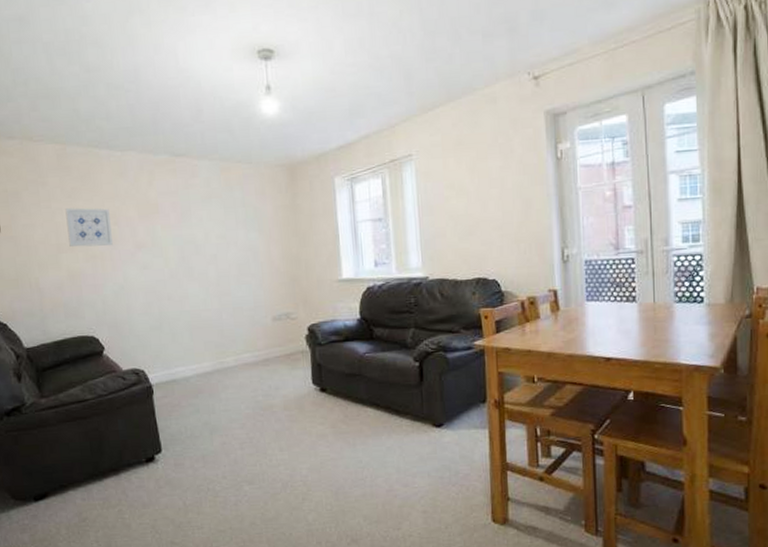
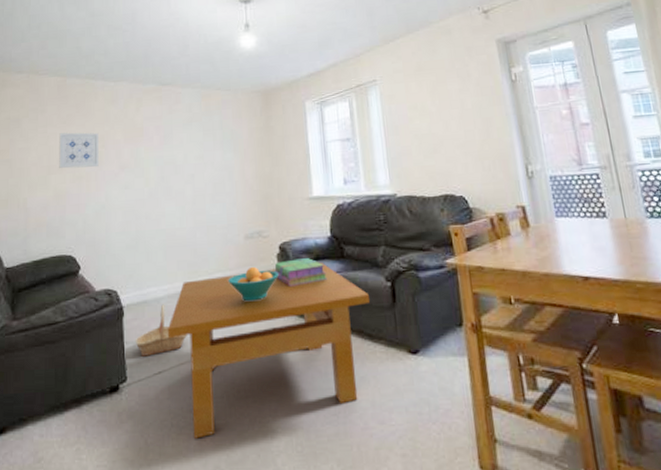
basket: none [166,383,218,431] -> present [135,304,187,357]
table: none [198,343,397,501] -> present [167,261,369,439]
fruit bowl: none [257,347,308,380] -> present [228,266,279,302]
stack of books: none [303,339,357,366] -> present [274,258,328,286]

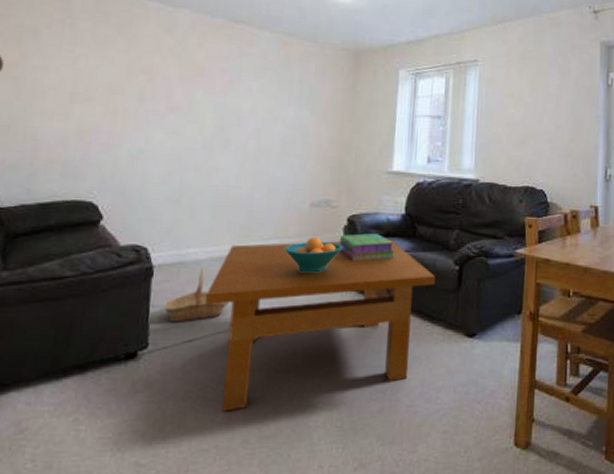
wall art: present [59,132,99,169] -> none [87,56,146,104]

